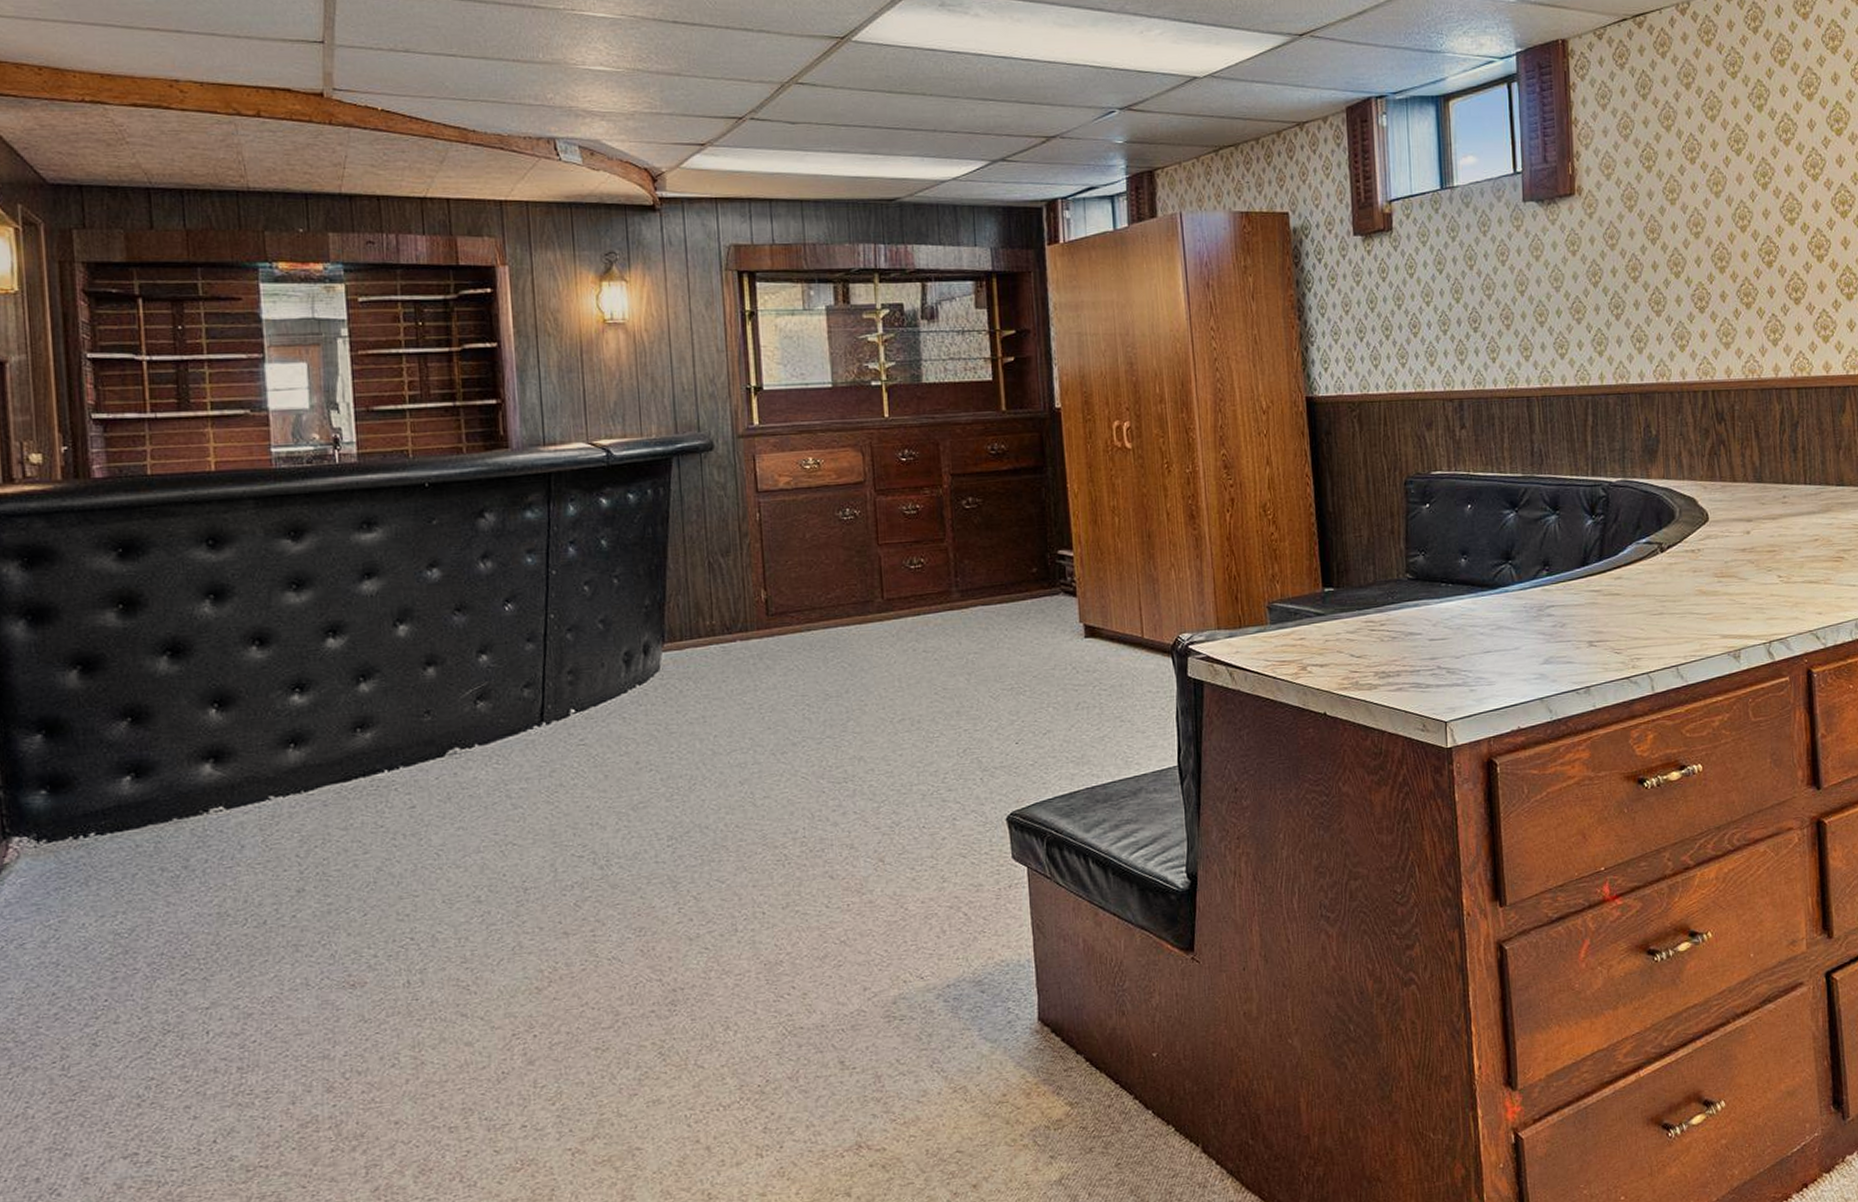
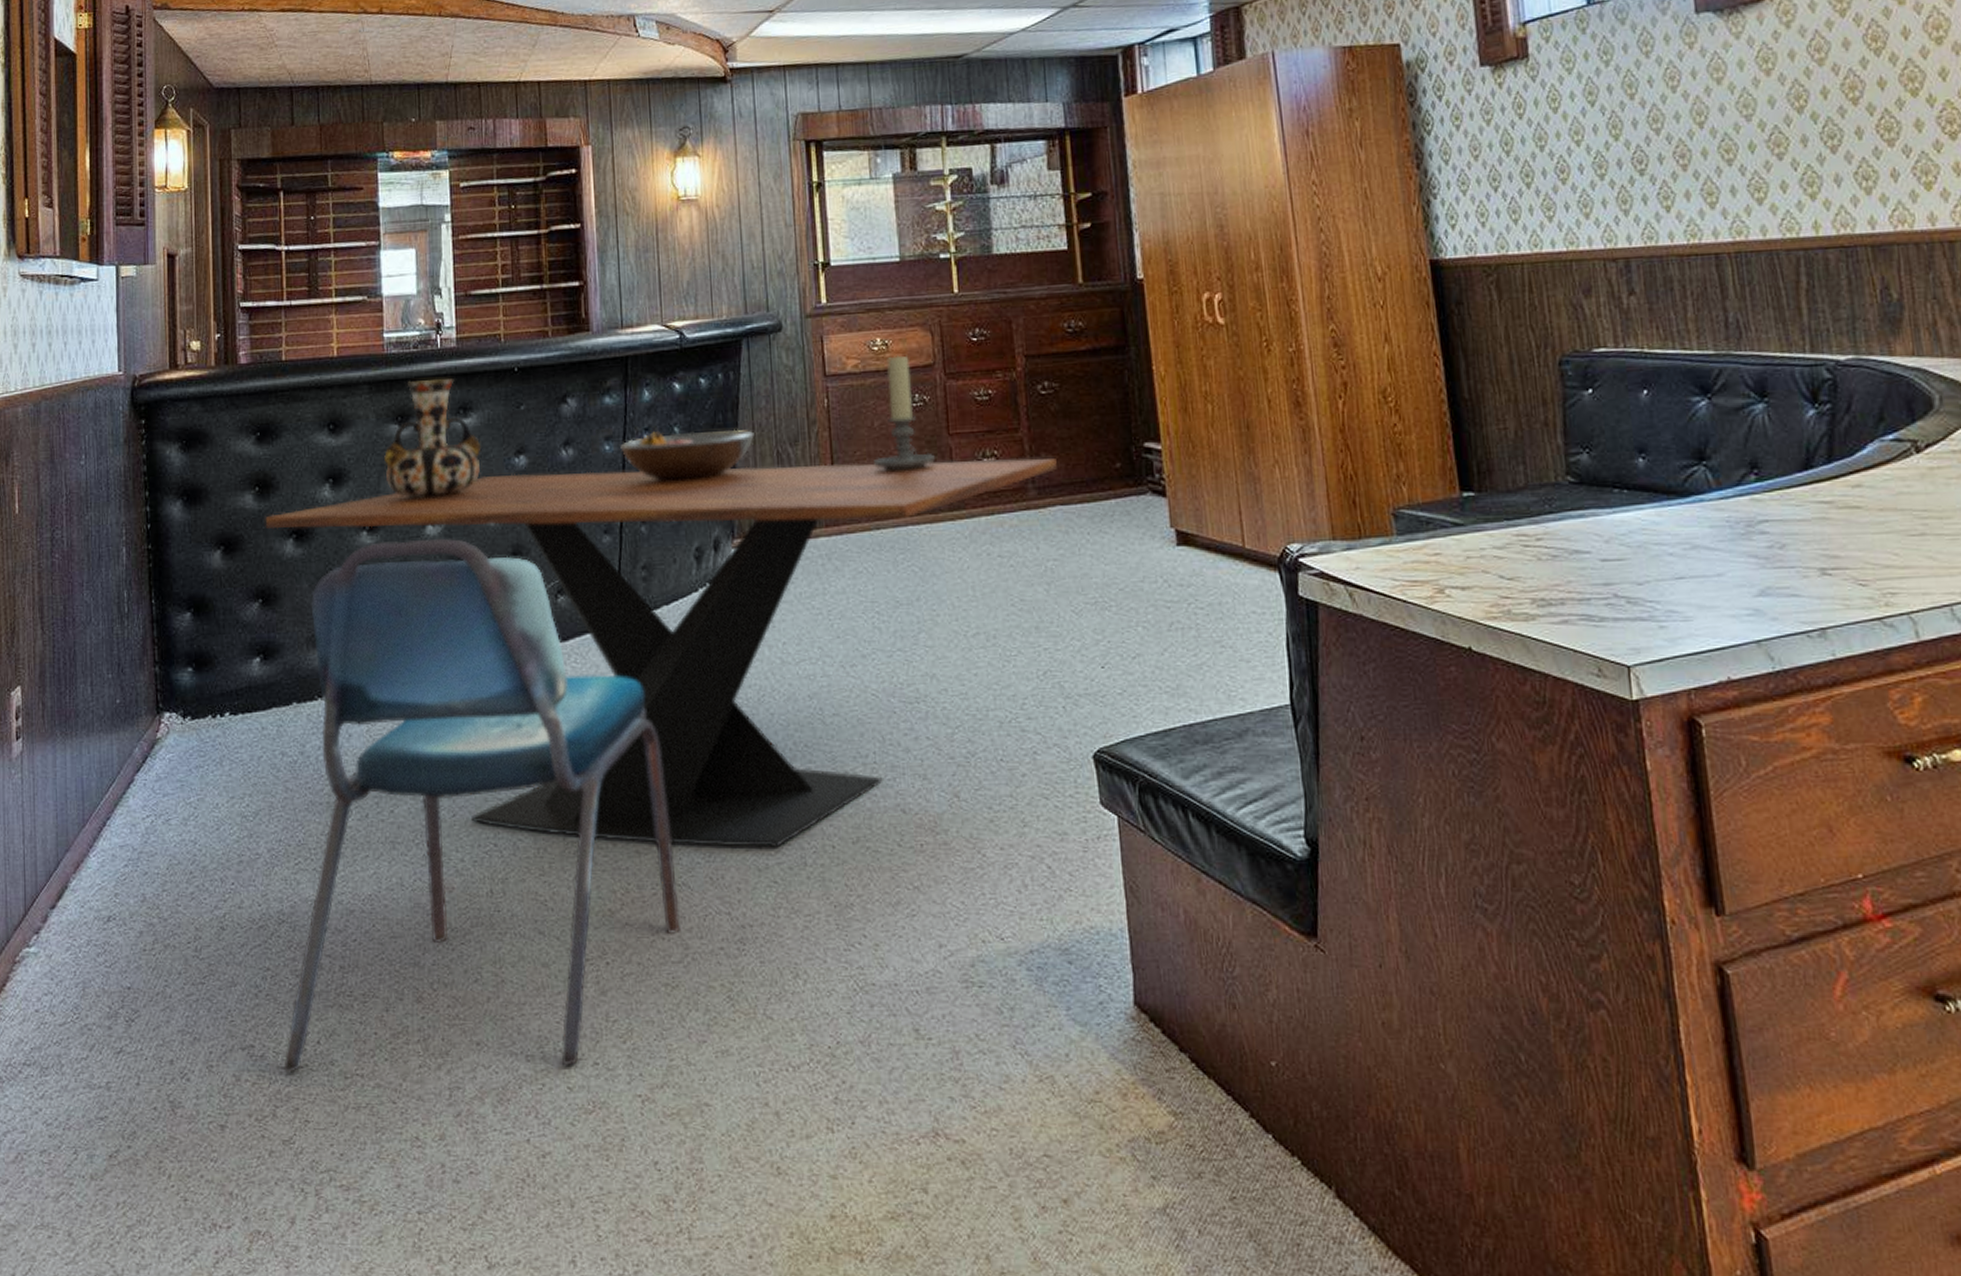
dining table: none [131,565,979,925] -> present [265,458,1057,848]
dining chair: none [174,650,610,1174] -> present [284,538,680,1073]
vase: none [275,492,389,614] -> present [384,377,482,500]
fruit bowl: none [543,541,685,591] -> present [620,429,754,481]
candle holder: none [805,472,866,579] -> present [874,354,936,473]

